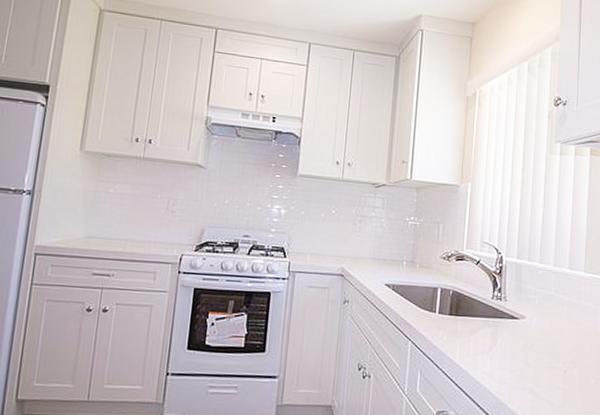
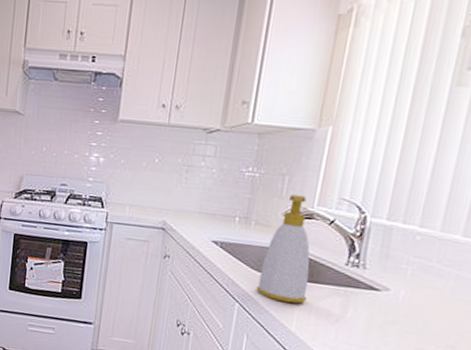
soap bottle: none [425,239,466,337] -> present [256,194,310,304]

